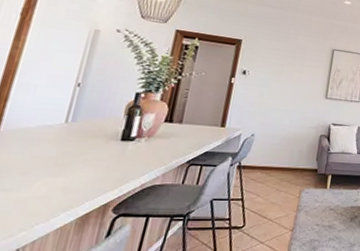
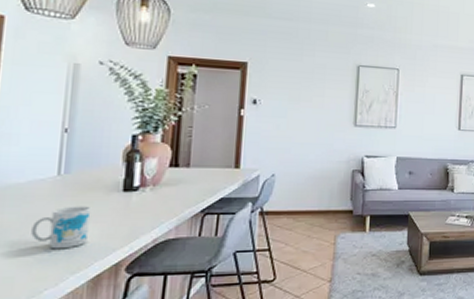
mug: none [32,150,91,189] -> present [31,206,92,249]

